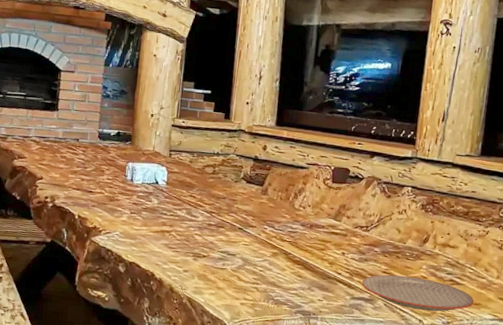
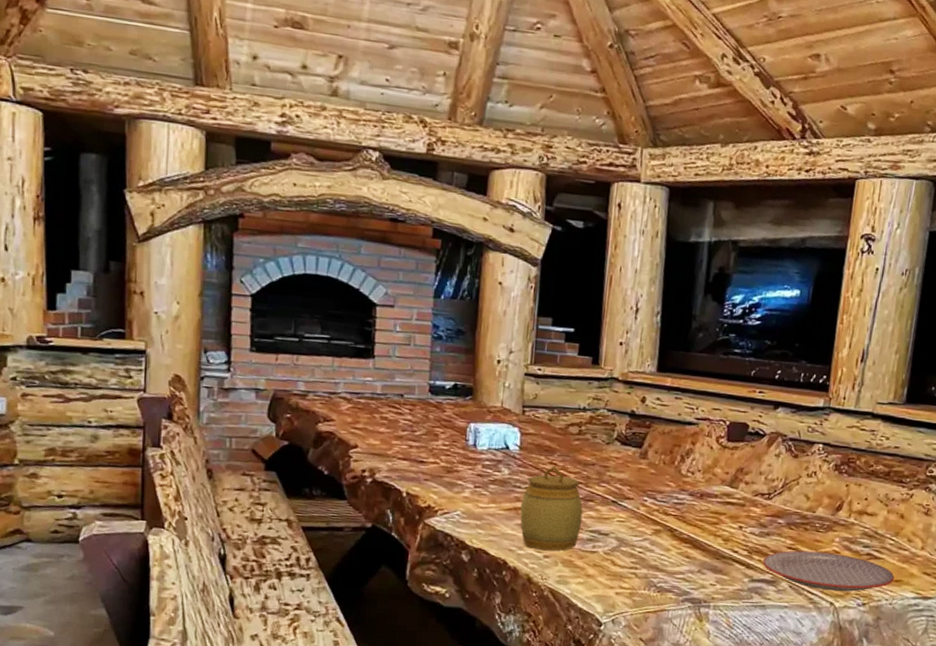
jar: none [165,198,216,267] -> present [520,466,583,551]

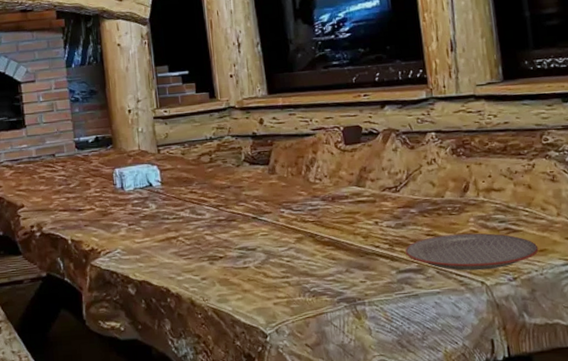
jar: present [520,466,583,551] -> none [171,194,230,274]

